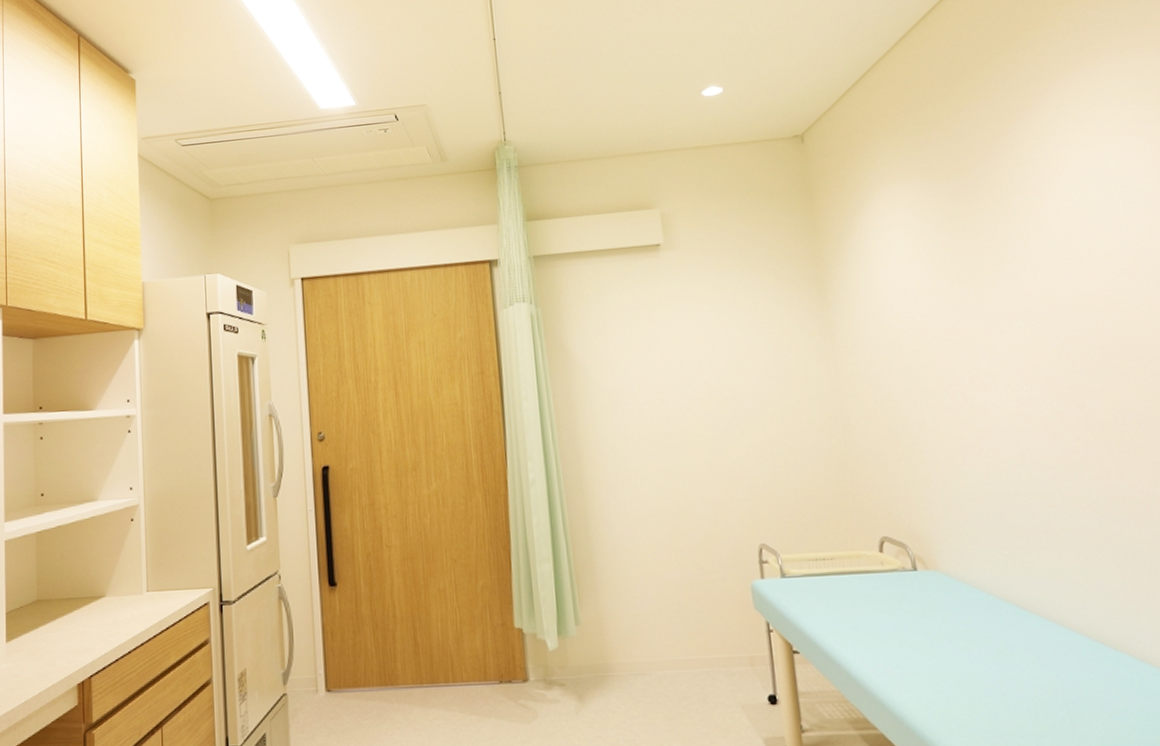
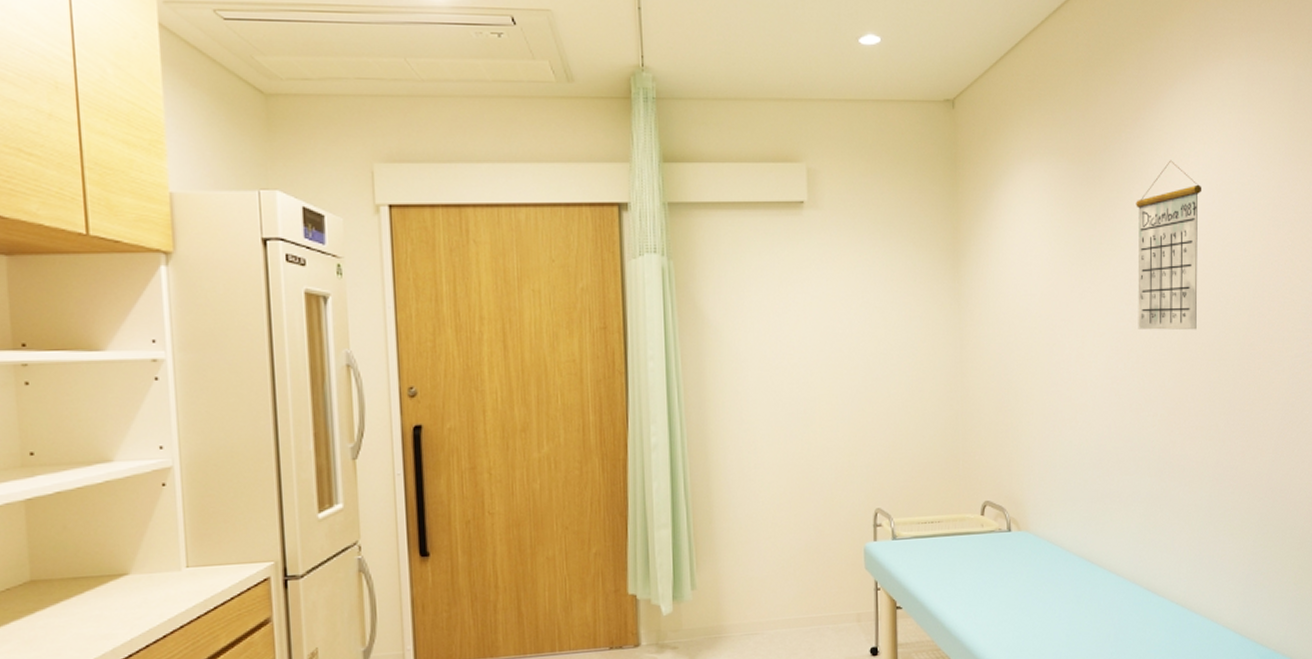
calendar: none [1019,167,1116,347] -> present [1136,160,1202,331]

